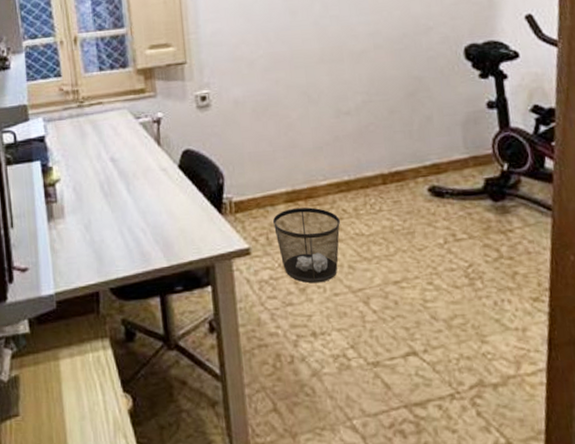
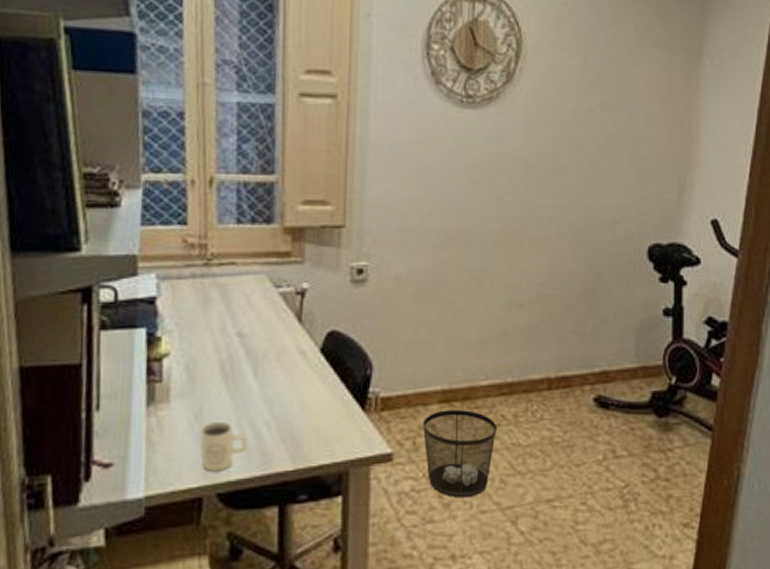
mug: none [91,230,129,271] -> present [199,421,247,471]

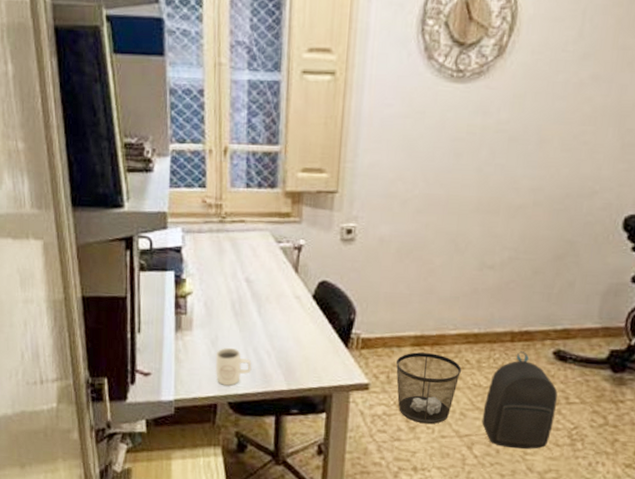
backpack: none [525,400,603,518] -> present [481,351,558,449]

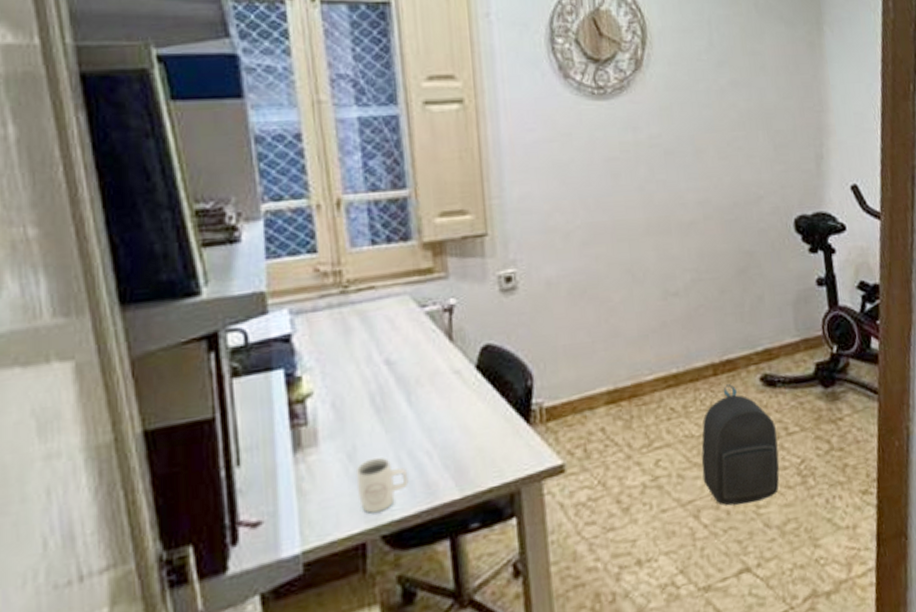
waste bin: present [396,352,462,425] -> none [592,408,669,501]

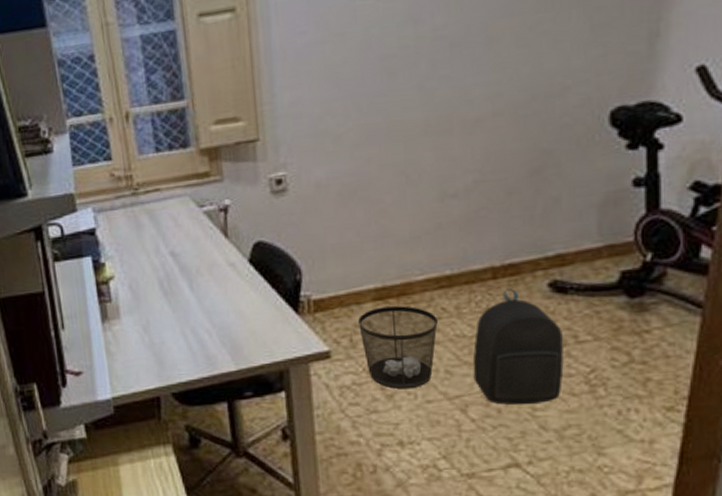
mug: present [355,457,409,514] -> none [150,331,193,375]
waste bin: none [592,408,669,501] -> present [358,306,439,390]

